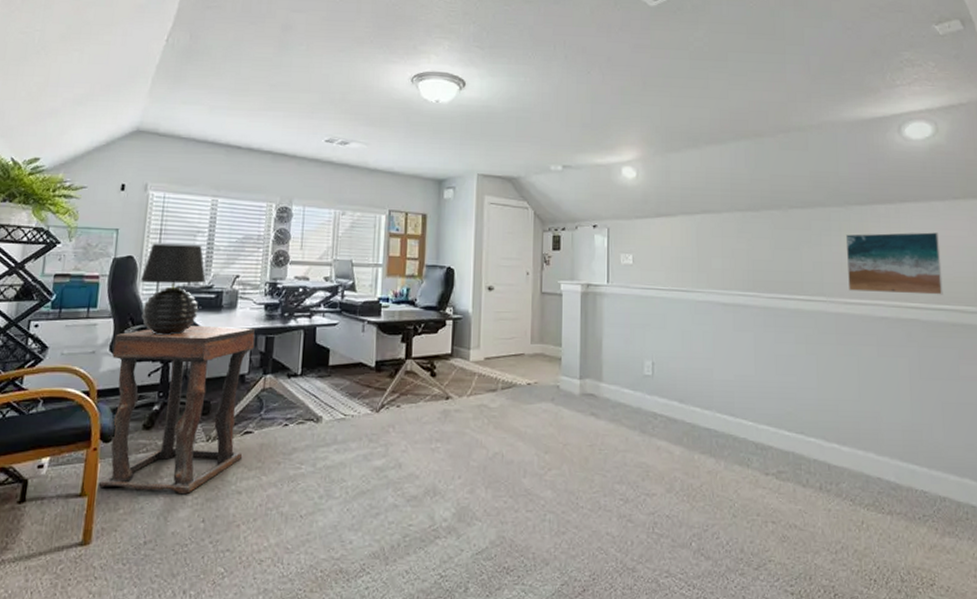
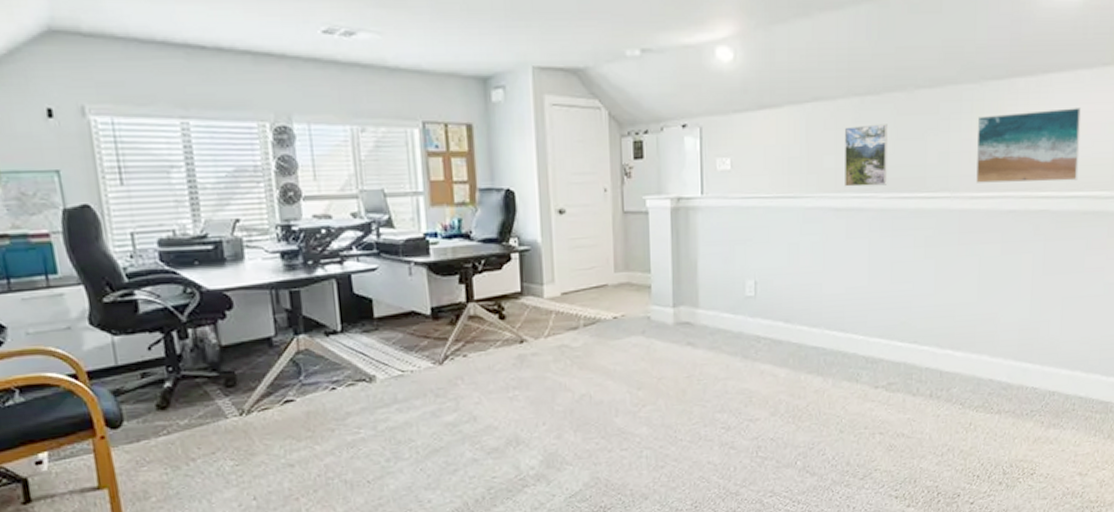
side table: present [98,326,255,494] -> none [91,282,288,477]
table lamp: present [140,243,206,335] -> none [107,183,196,300]
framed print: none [729,235,768,287] -> present [844,124,888,187]

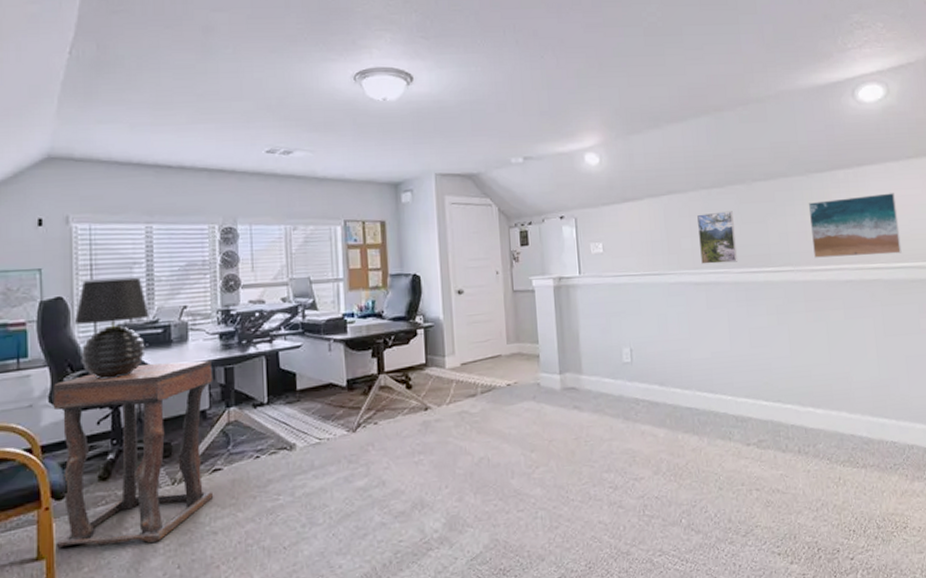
side table: none [91,282,288,477] -> present [53,360,214,548]
table lamp: none [107,183,196,300] -> present [74,277,149,379]

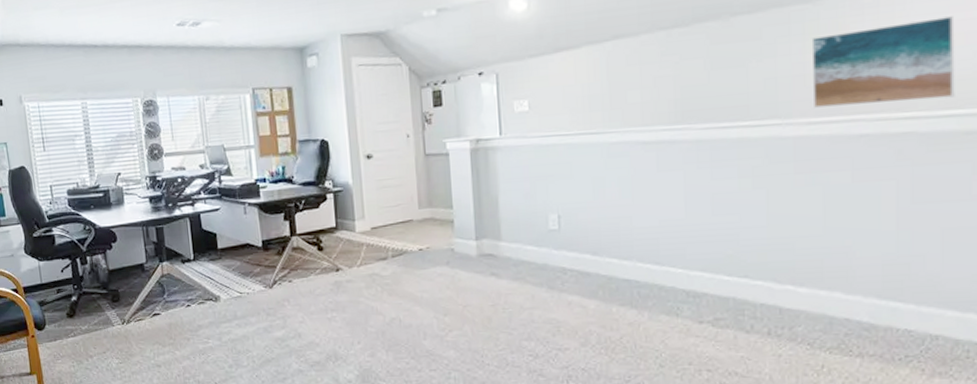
side table: present [53,360,214,548] -> none [26,220,156,369]
table lamp: present [74,277,149,379] -> none [35,148,92,235]
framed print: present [696,211,737,264] -> none [649,54,702,120]

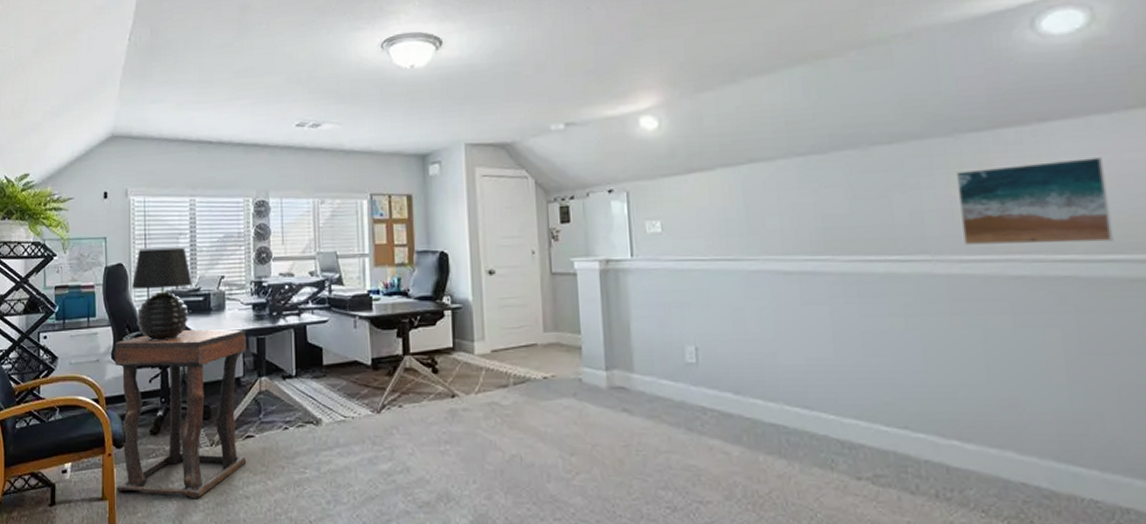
side table: none [26,220,156,369] -> present [115,329,247,498]
table lamp: none [35,148,92,235] -> present [131,247,192,341]

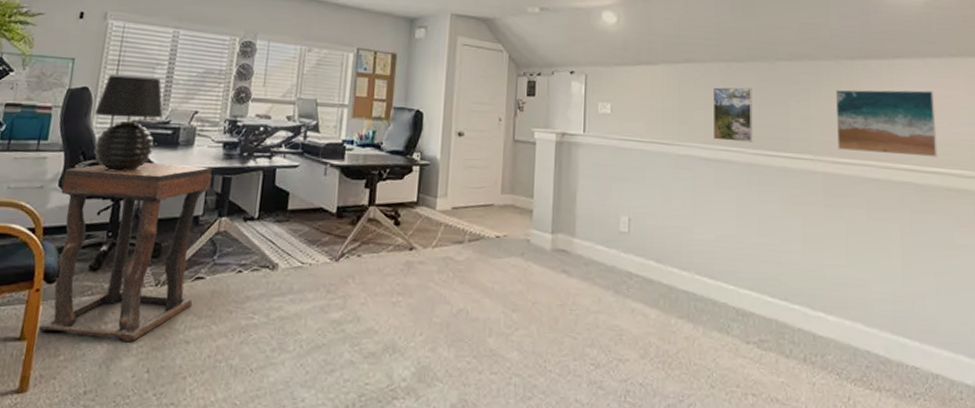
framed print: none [787,183,846,249] -> present [712,87,753,142]

